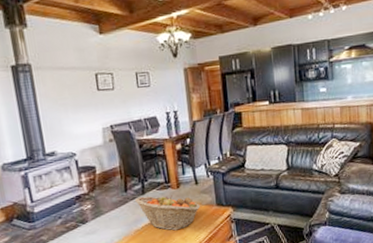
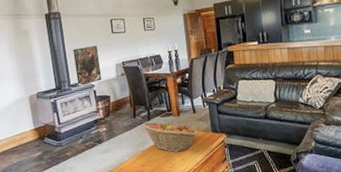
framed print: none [48,106,86,156] -> present [73,46,102,87]

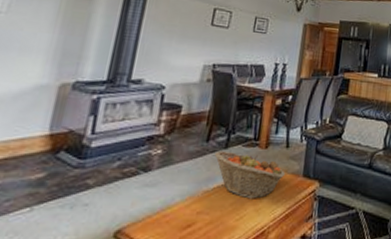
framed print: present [73,46,102,87] -> none [141,32,186,85]

